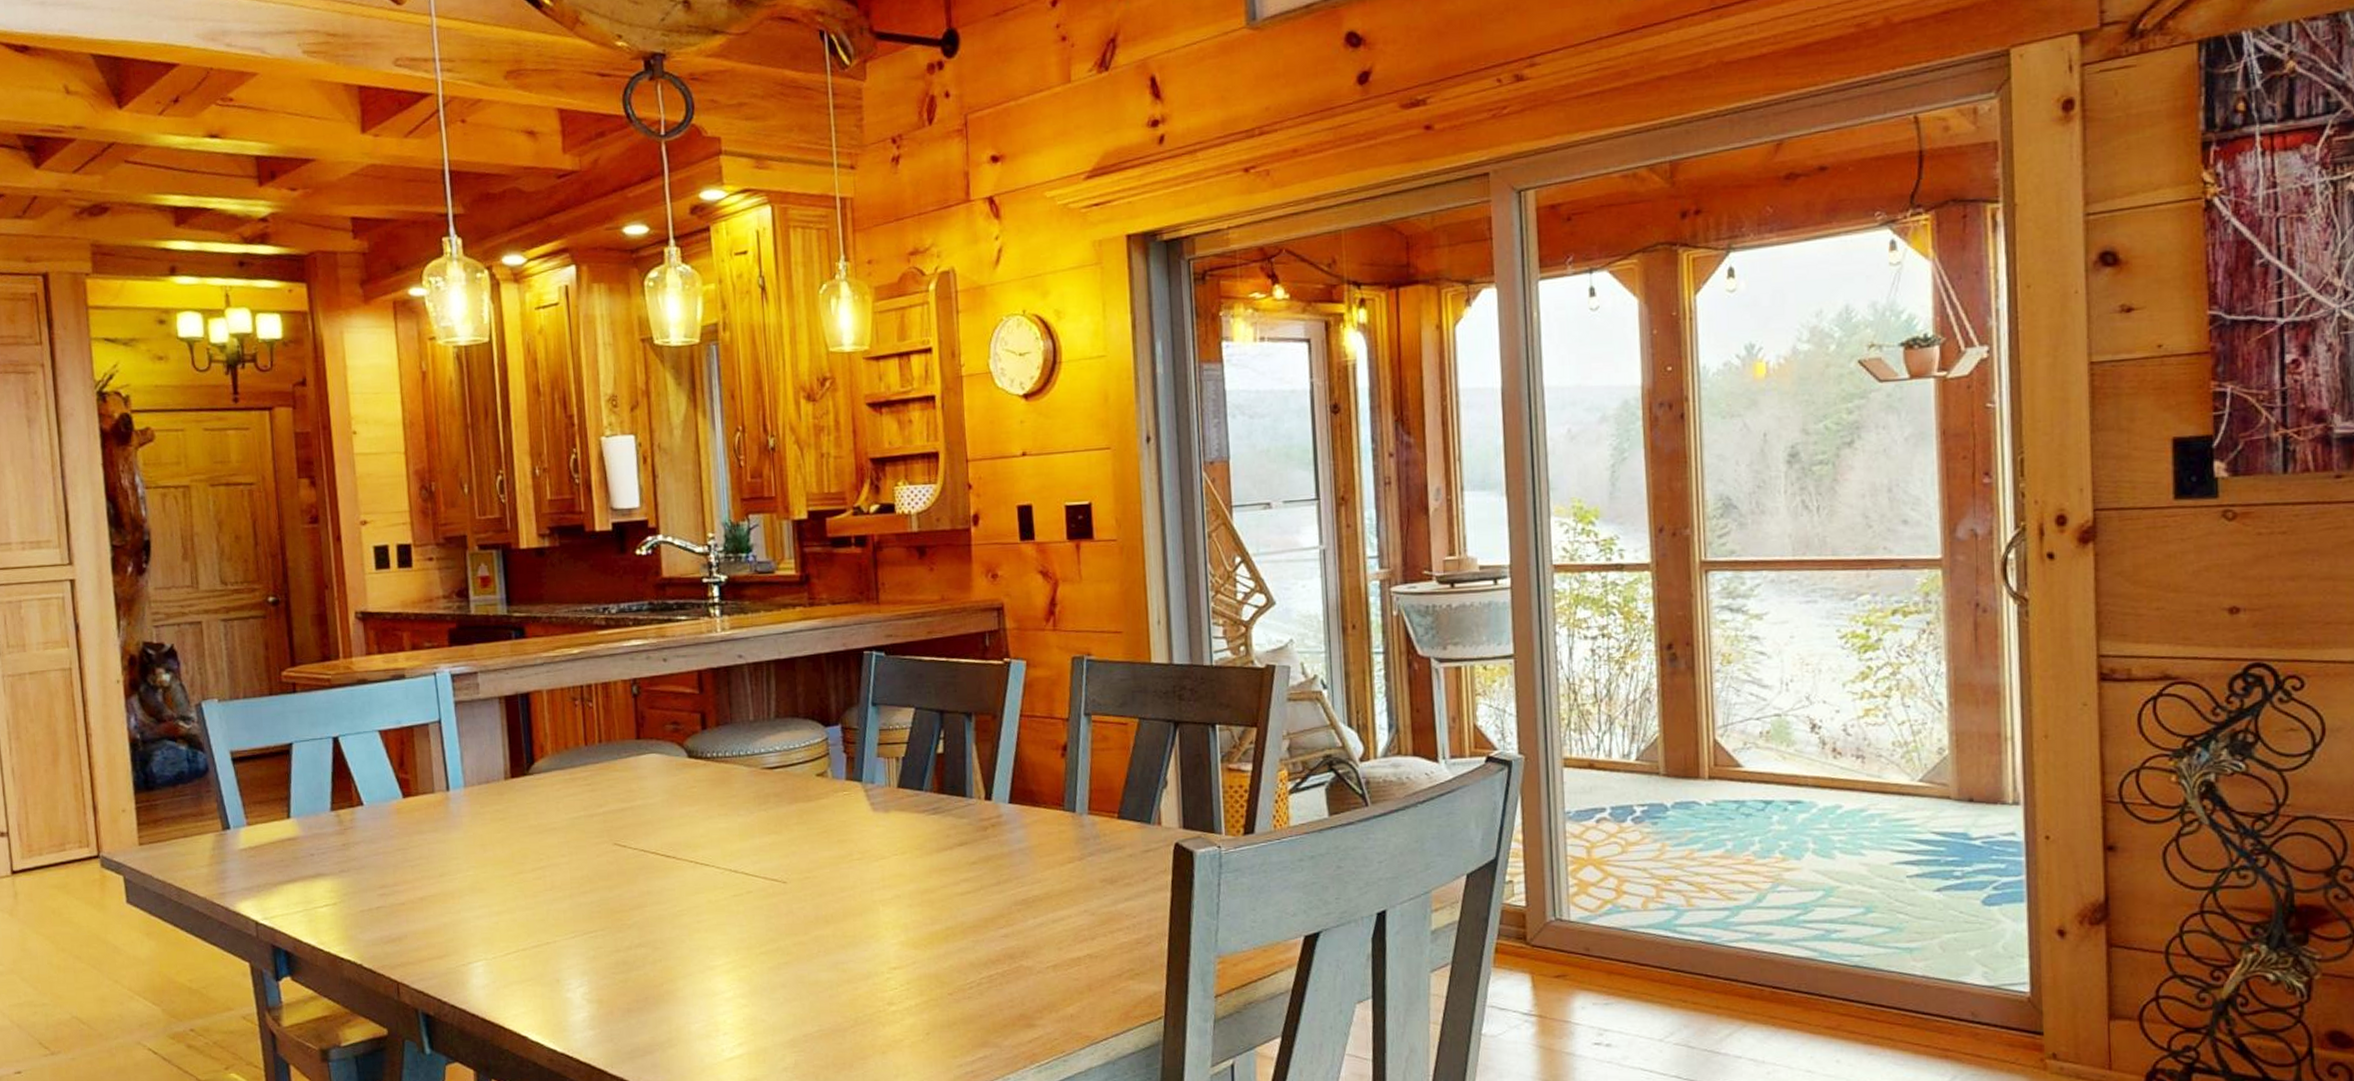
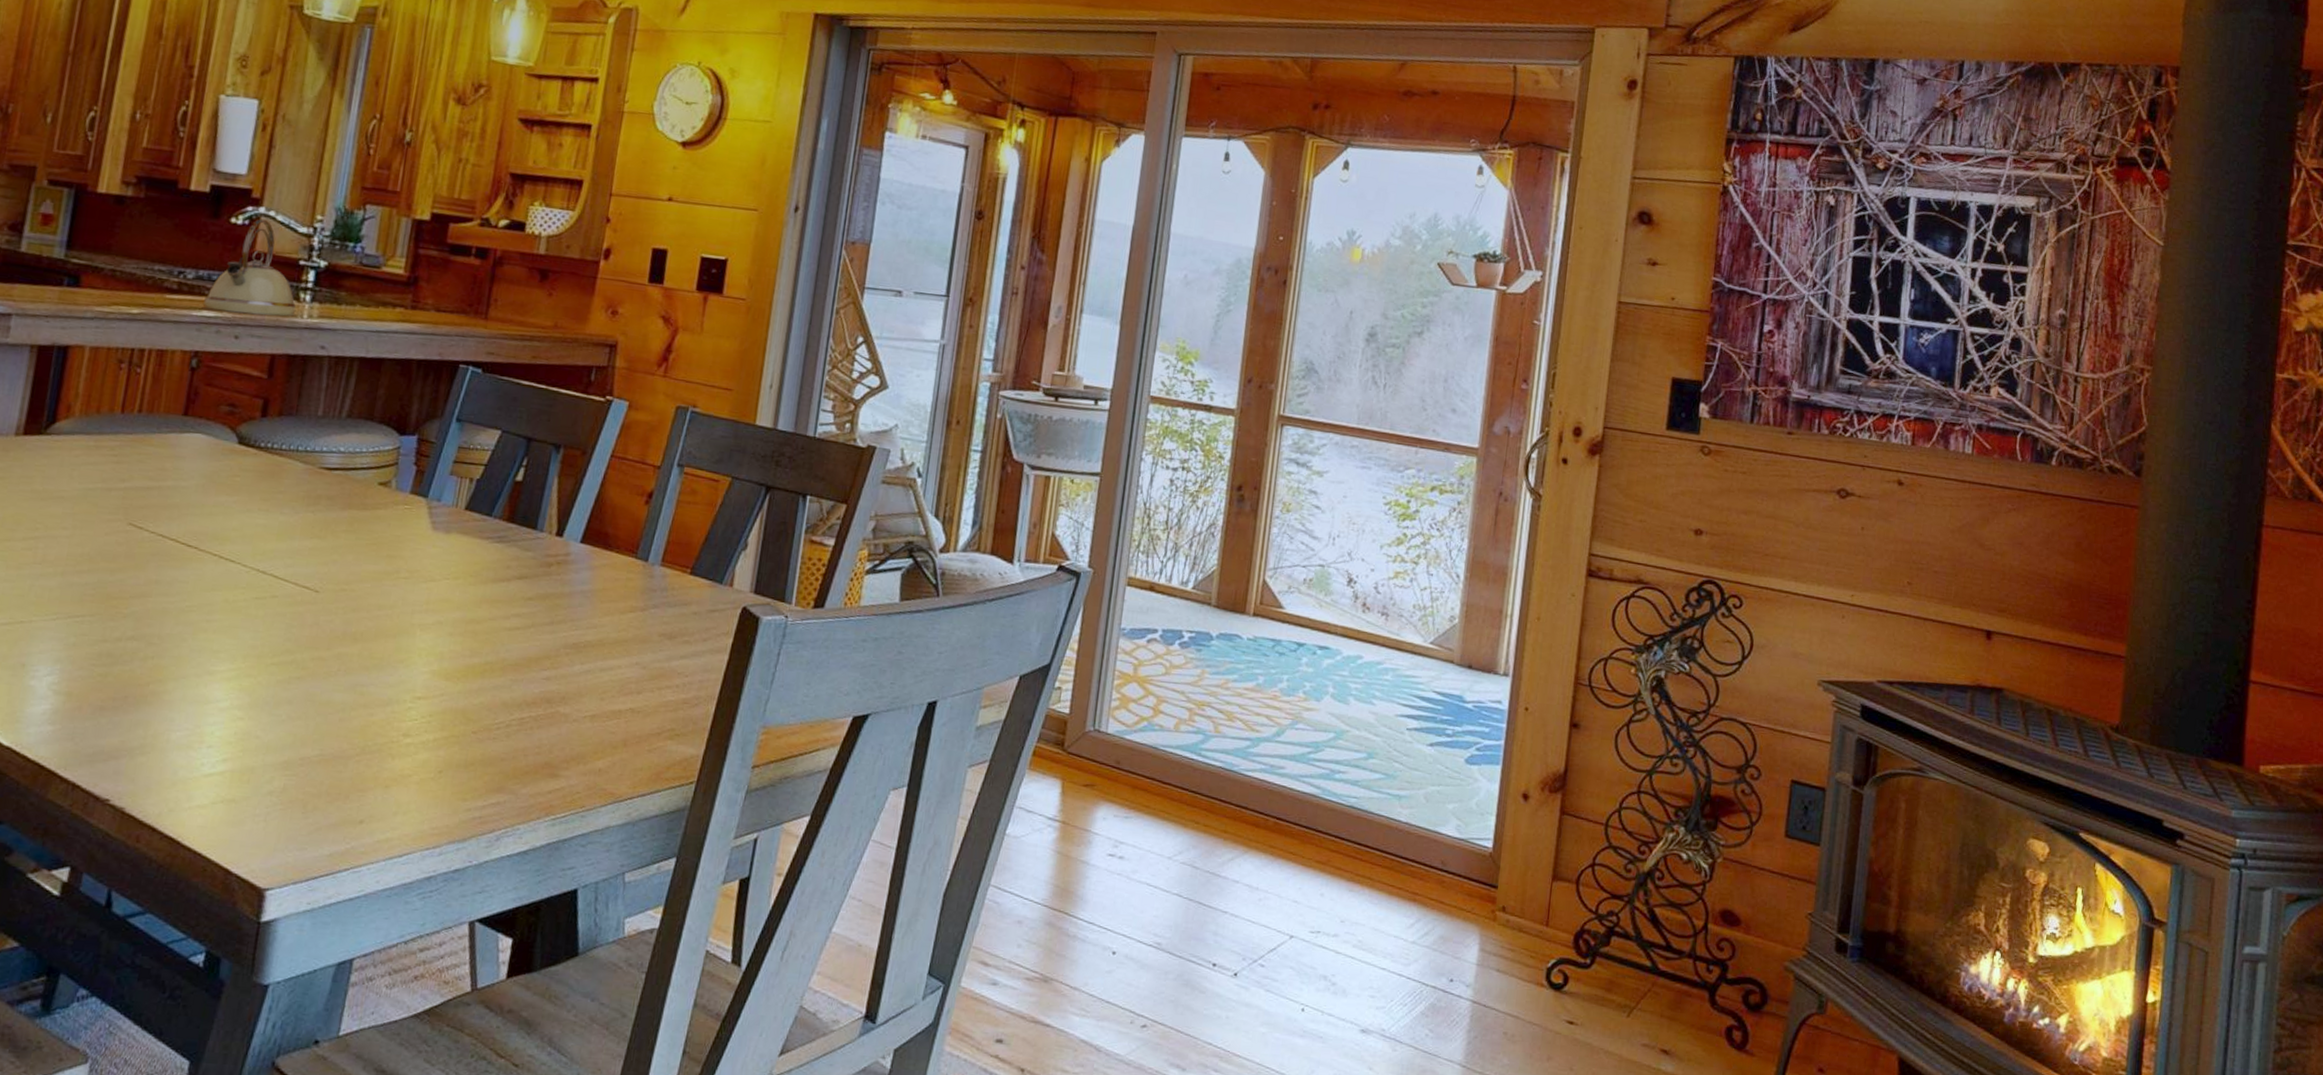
kettle: none [630,546,711,640] -> present [202,219,297,318]

